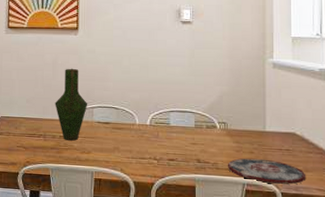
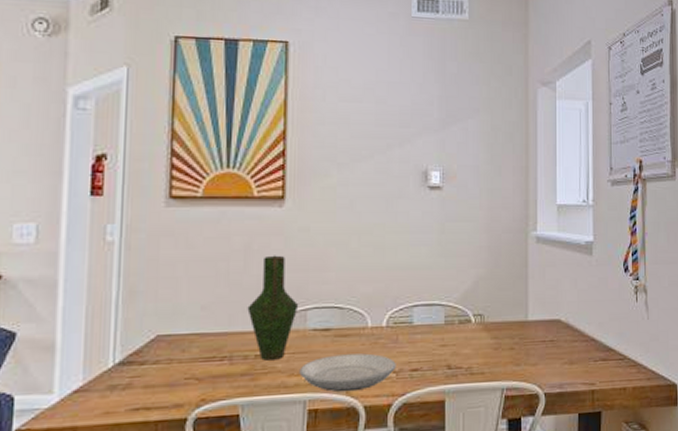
plate: none [88,142,157,170] -> present [299,353,396,392]
plate: present [227,158,306,185] -> none [483,354,571,385]

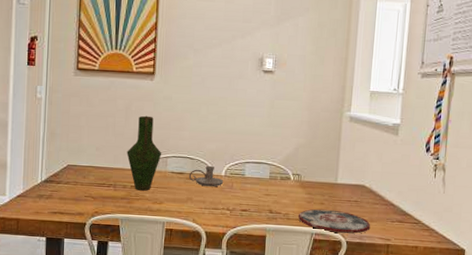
plate: present [299,353,396,392] -> none [161,192,230,220]
candle holder: none [337,315,386,344] -> present [188,165,224,187]
plate: none [483,354,571,385] -> present [298,208,371,234]

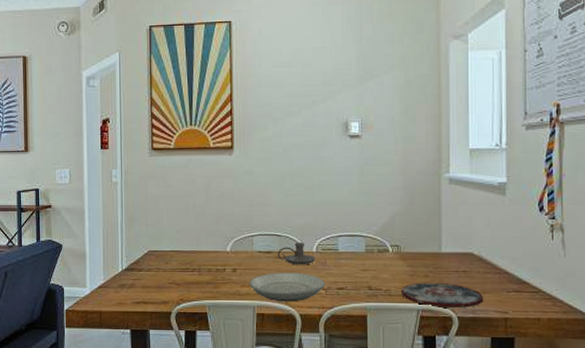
vase: present [127,115,162,191] -> none [209,193,247,274]
plate: none [161,192,230,220] -> present [249,273,325,302]

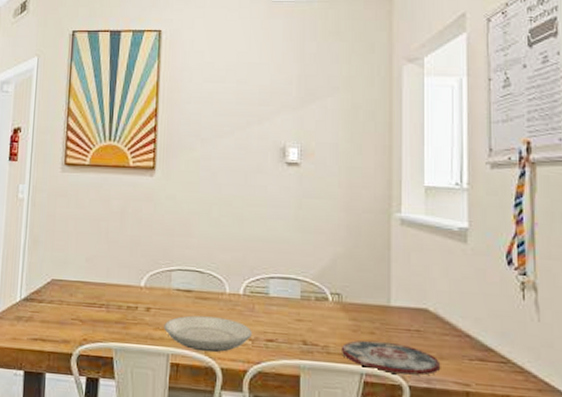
candle holder: present [277,242,316,265] -> none [198,281,243,309]

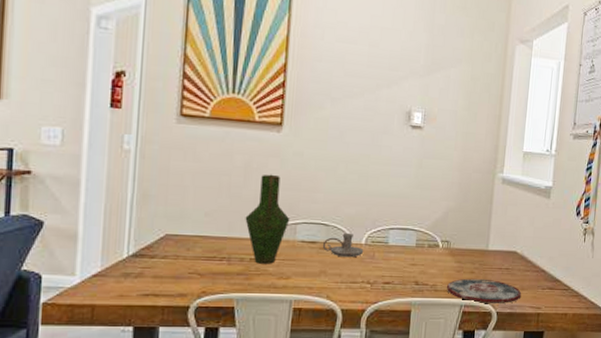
vase: none [122,219,165,313] -> present [245,174,290,264]
plate: present [164,315,252,353] -> none [287,264,371,297]
candle holder: none [198,281,243,309] -> present [322,232,364,258]

